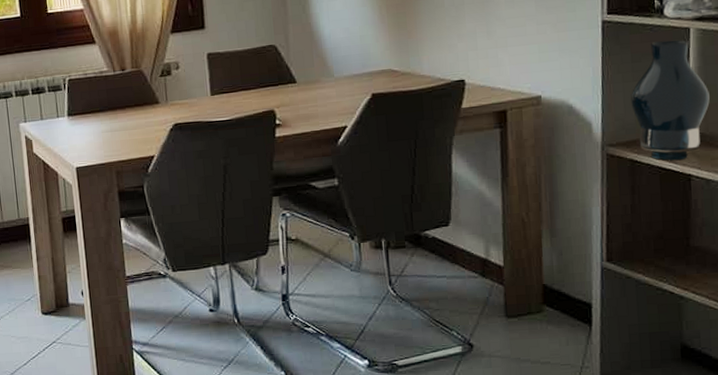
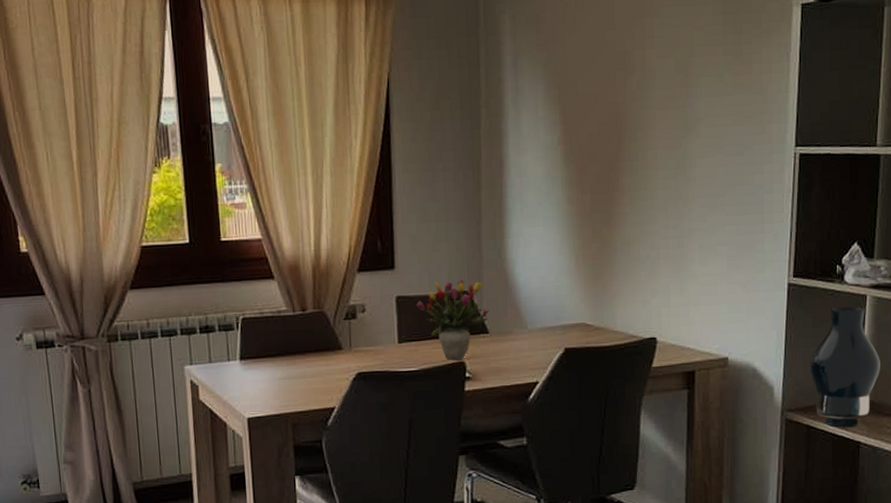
flower arrangement: none [226,34,296,109] -> present [416,278,489,360]

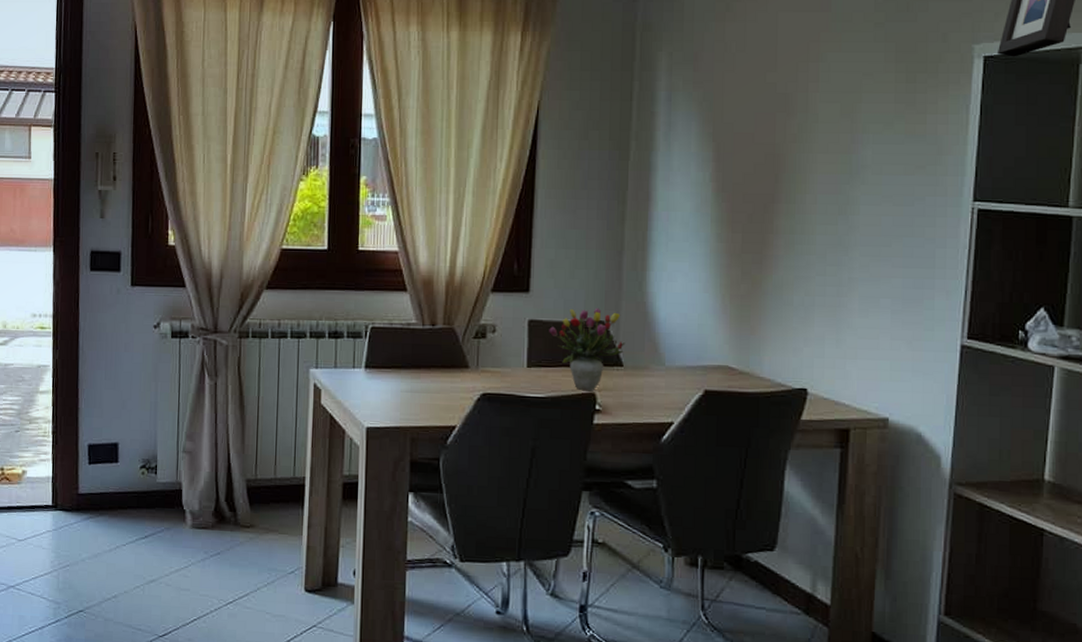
vase: present [810,306,880,427] -> none [985,376,1070,511]

